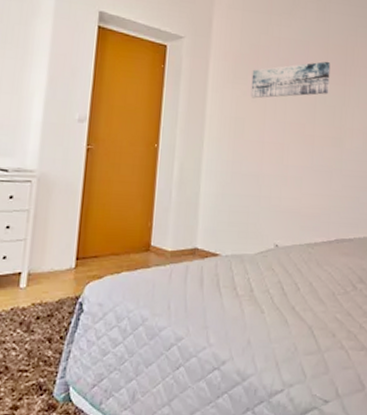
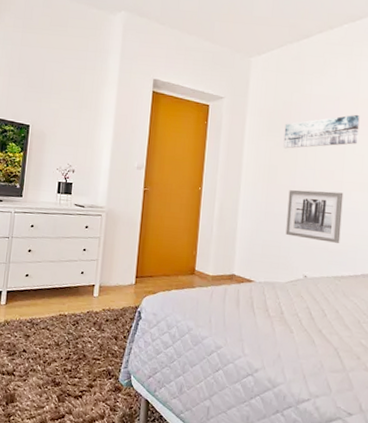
wall art: none [254,145,315,206] -> present [285,190,344,243]

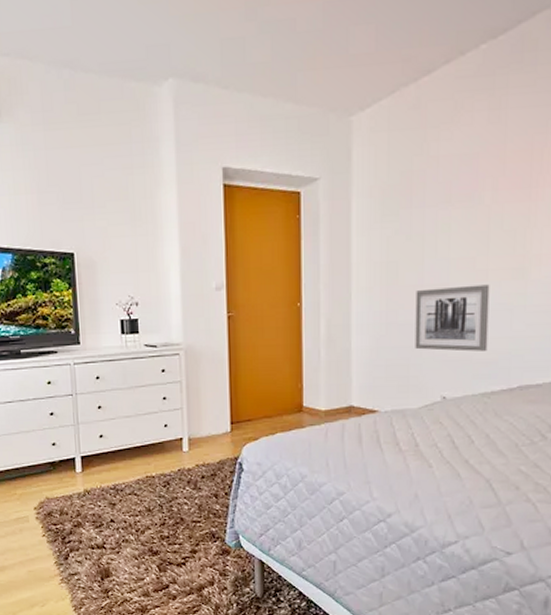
wall art: present [283,114,360,149] -> none [404,174,509,236]

